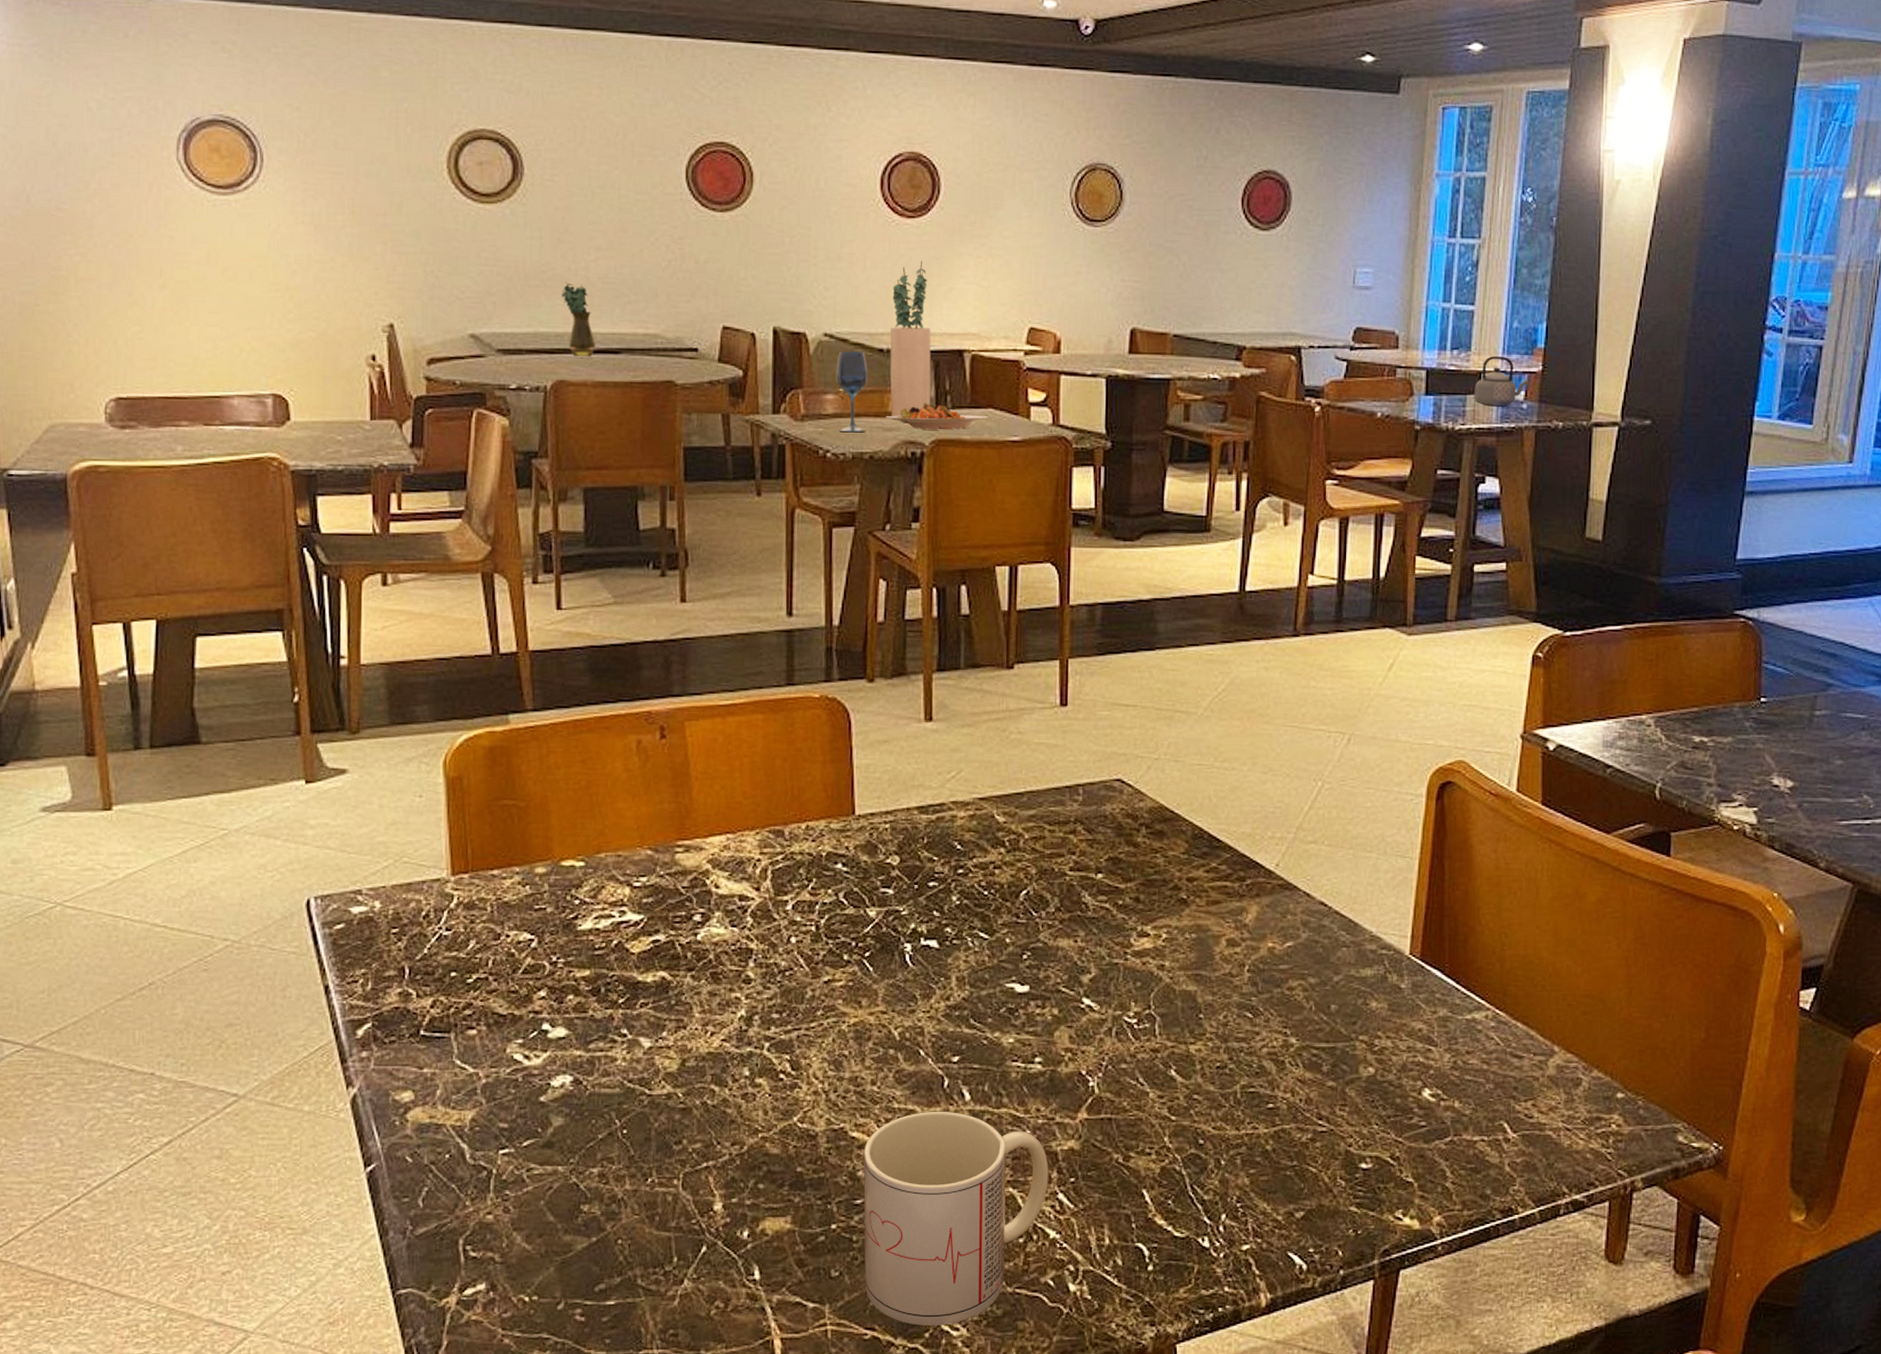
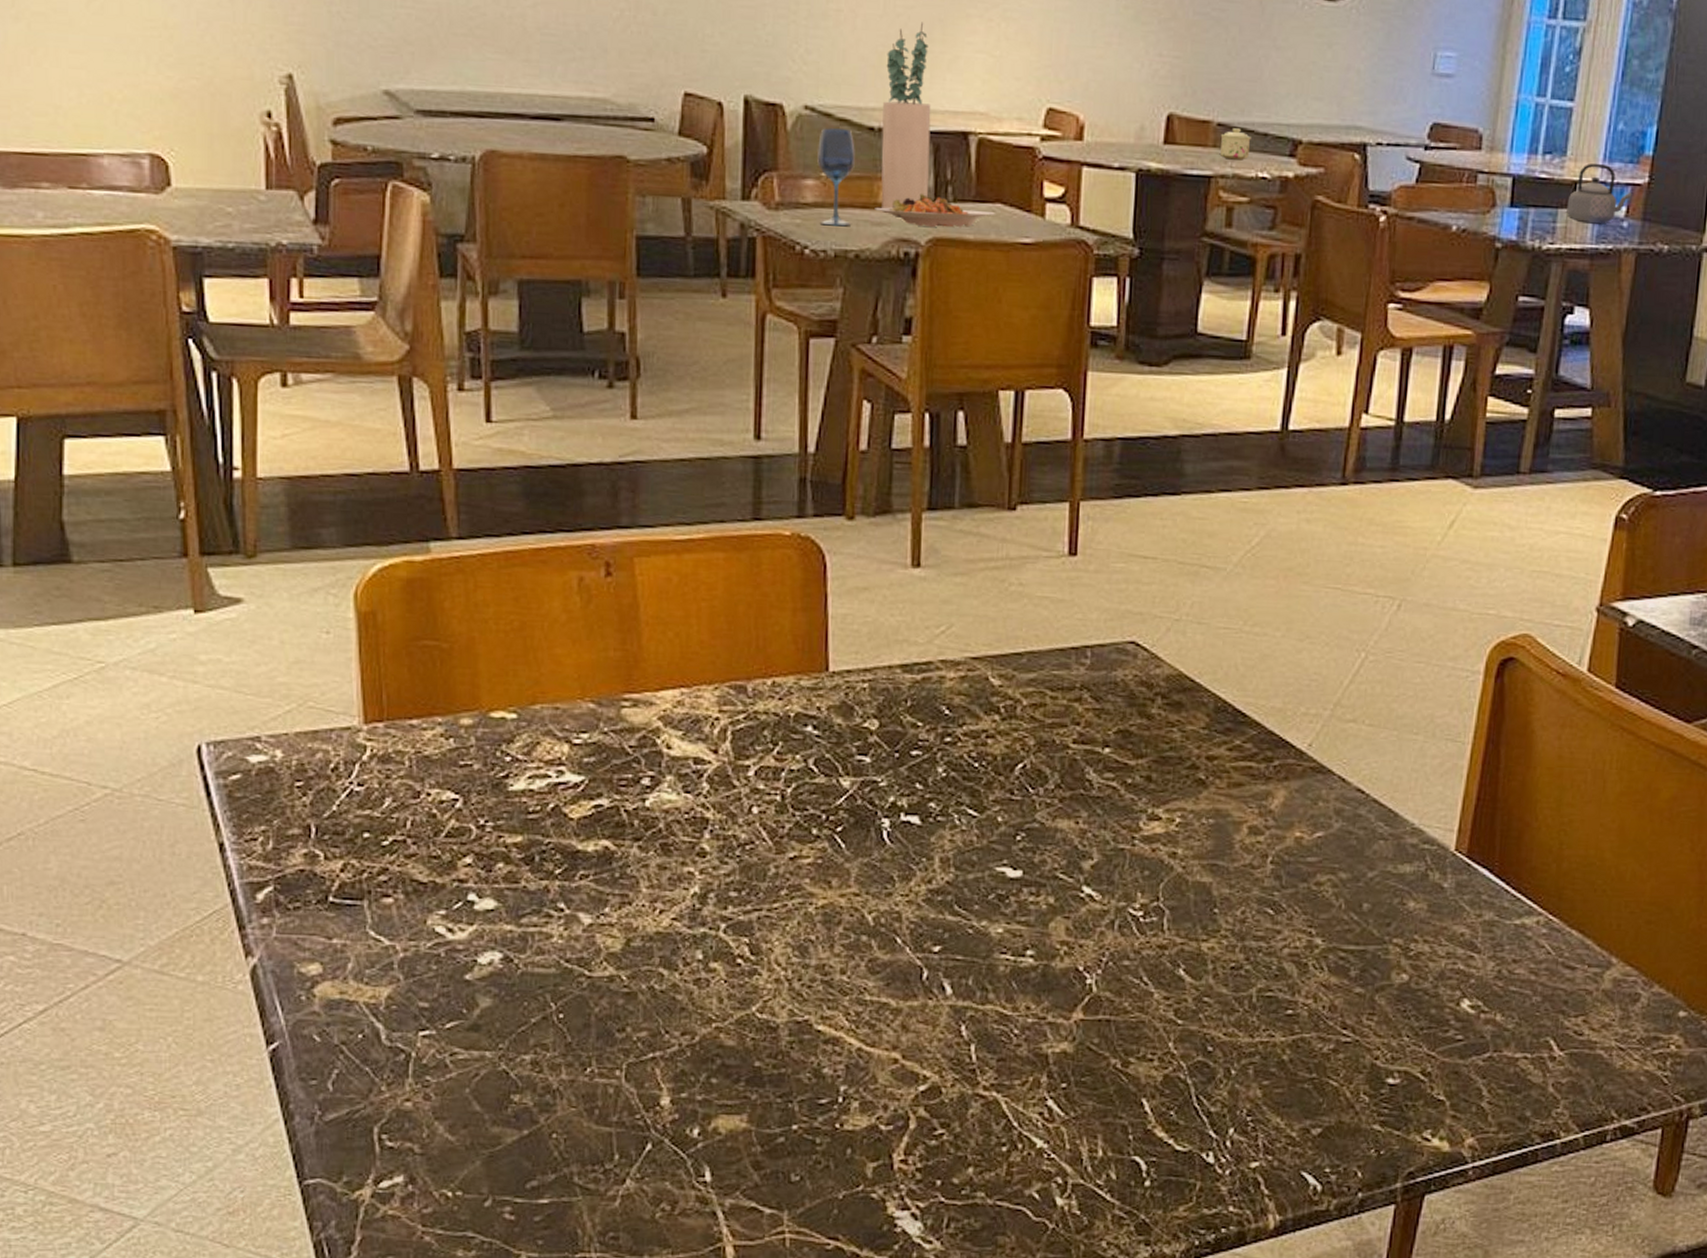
vase: present [561,281,595,359] -> none [493,30,533,125]
mug: present [863,1111,1049,1326] -> none [828,1005,1038,1238]
sugar bowl: none [1176,338,1203,366] -> present [1220,128,1251,162]

